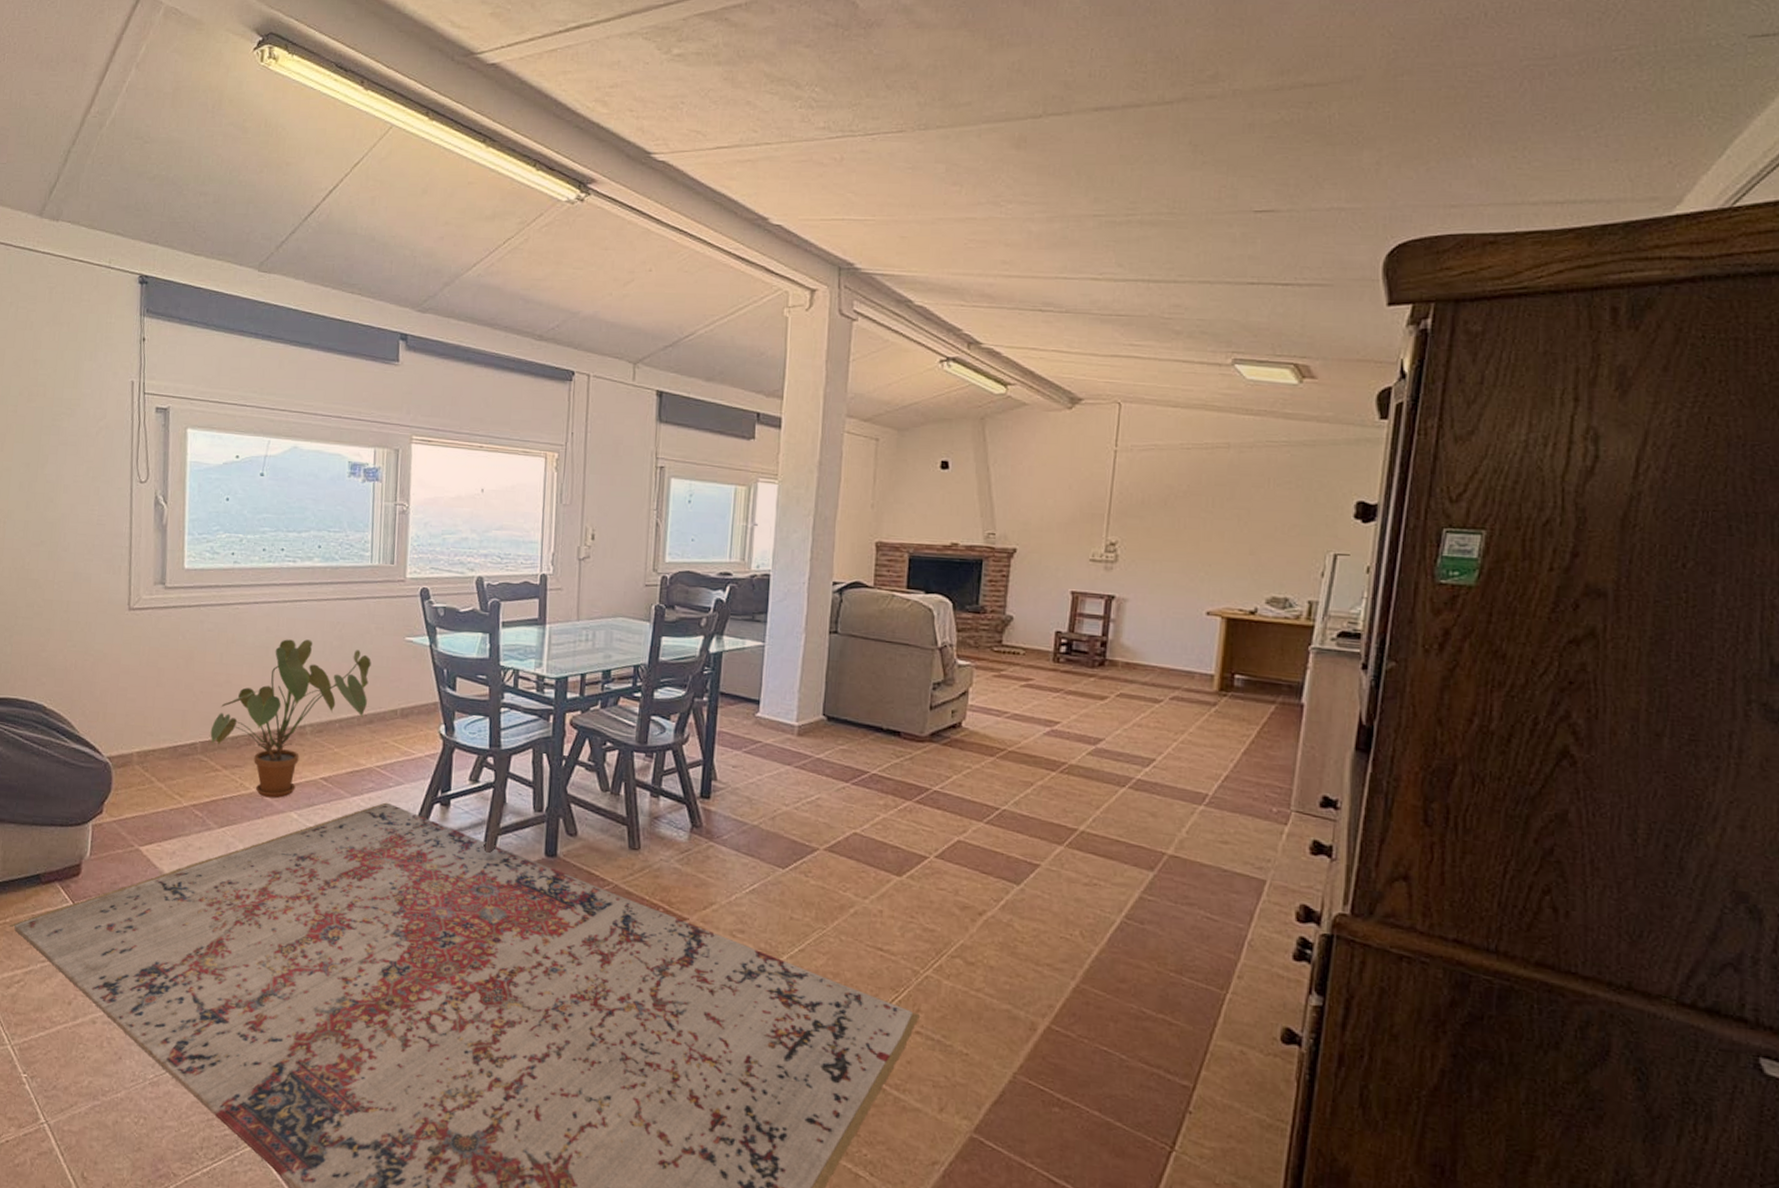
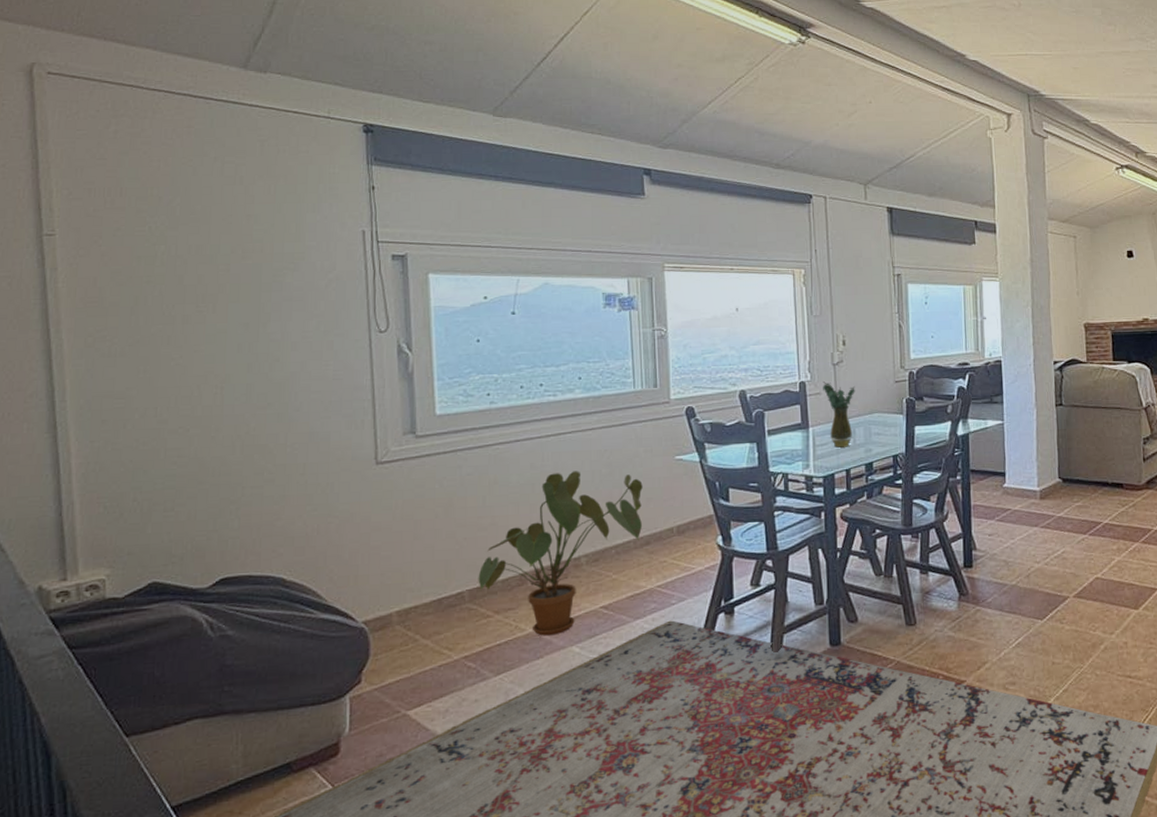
vase: none [565,577,600,650] -> present [822,381,855,448]

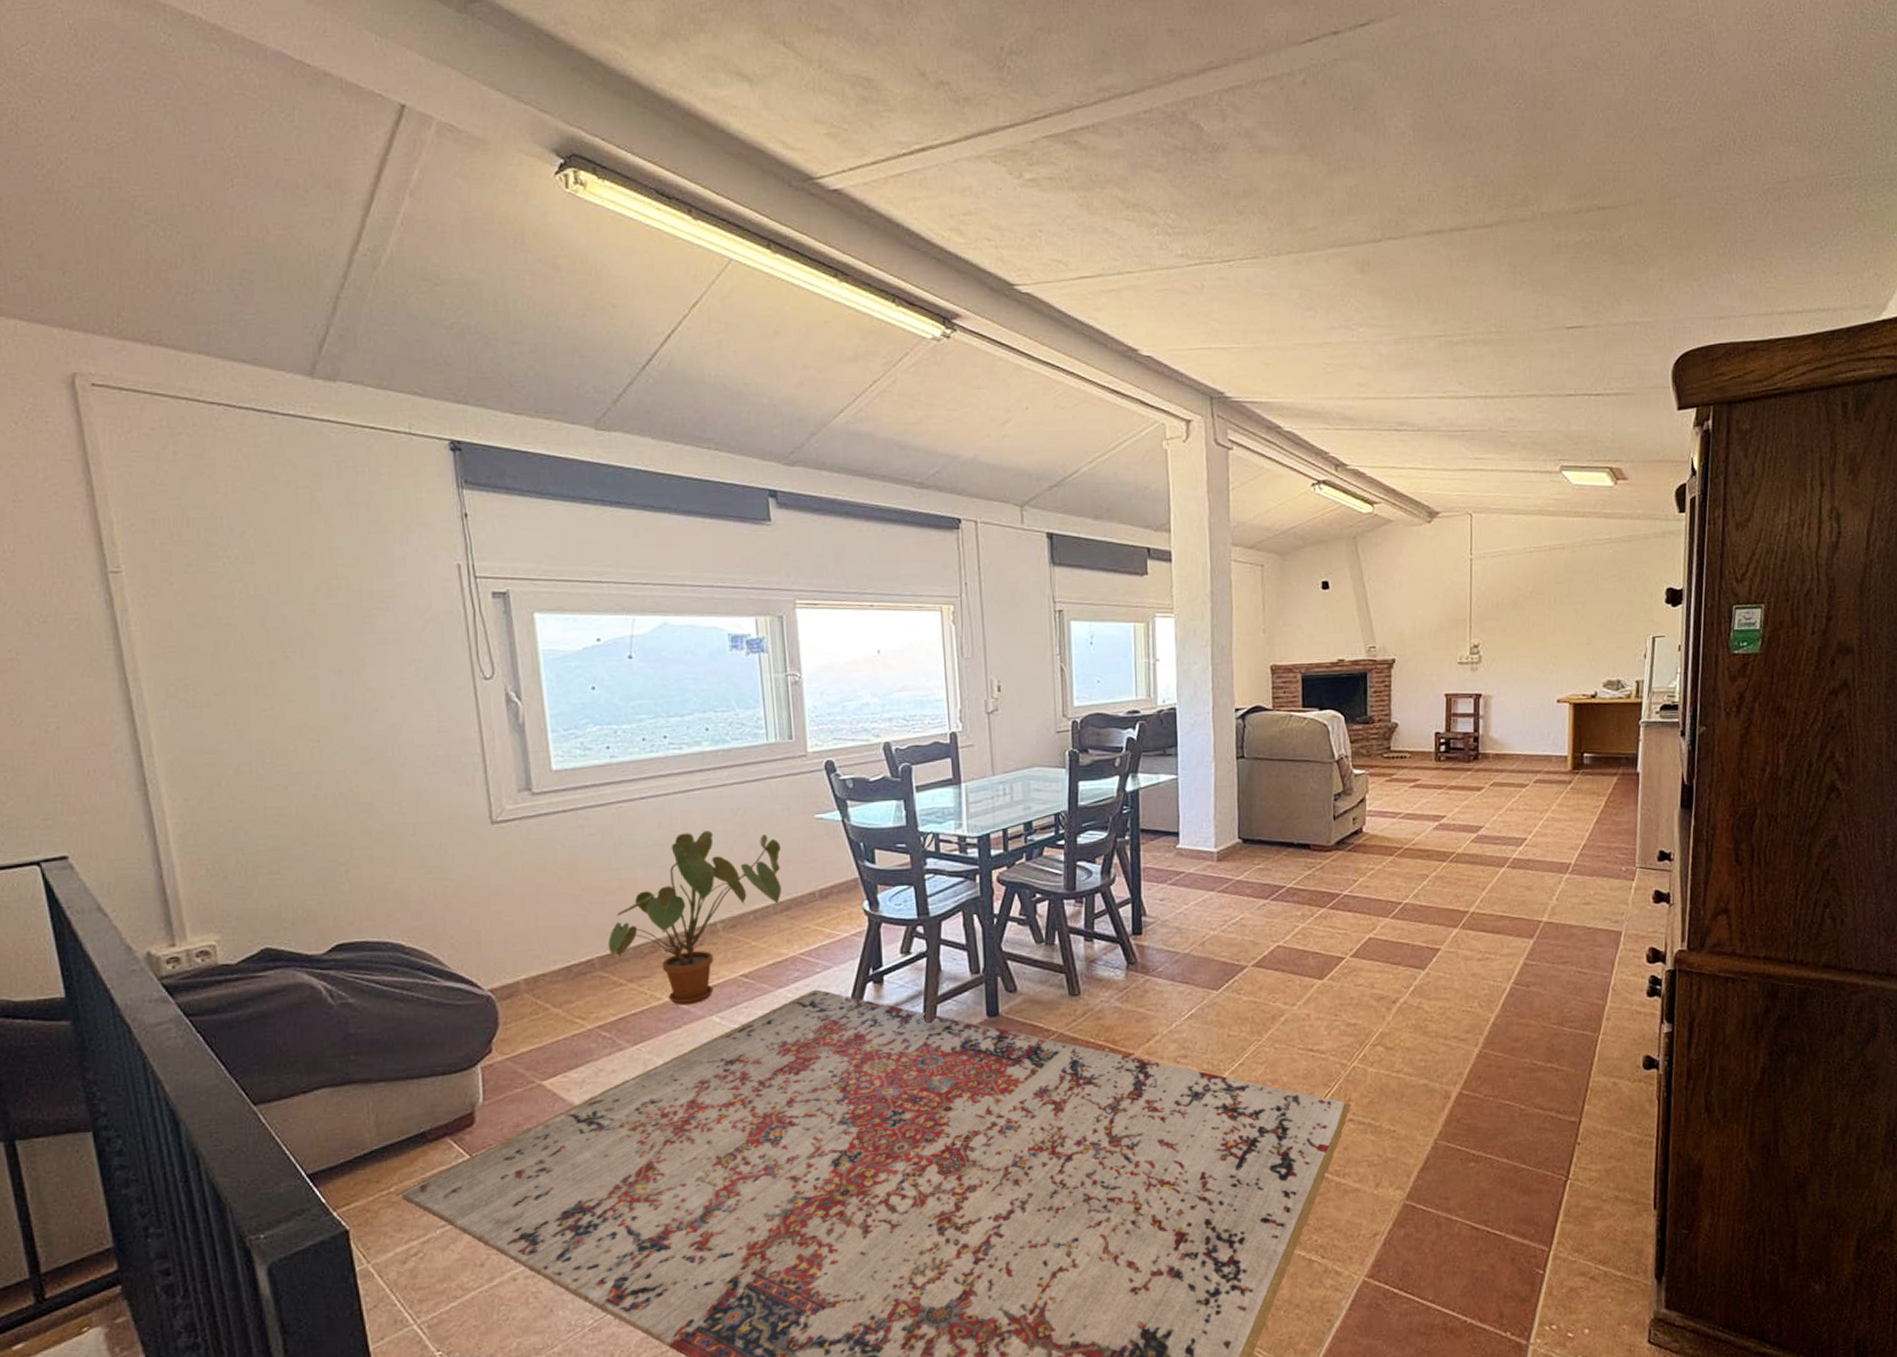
vase: present [822,381,855,448] -> none [976,732,1012,805]

